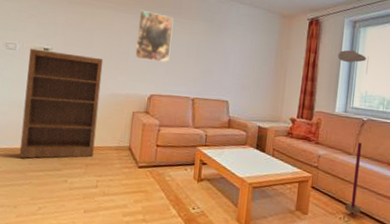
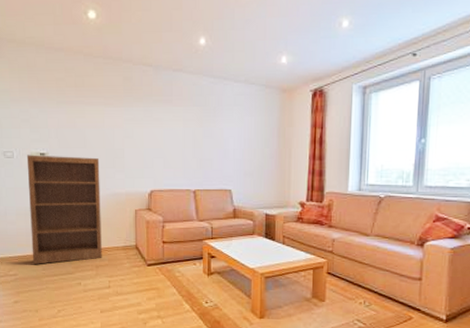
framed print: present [134,9,174,63] -> none [129,101,166,156]
floor lamp: present [337,50,369,215] -> none [347,120,383,299]

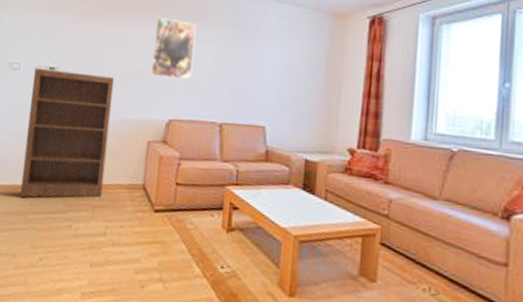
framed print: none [129,101,166,156] -> present [150,16,197,81]

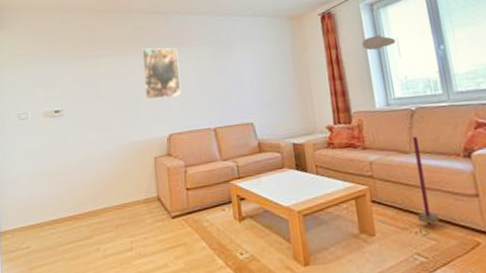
bookshelf: present [19,68,115,198] -> none [41,108,122,232]
floor lamp: none [411,55,456,286] -> present [362,35,440,226]

